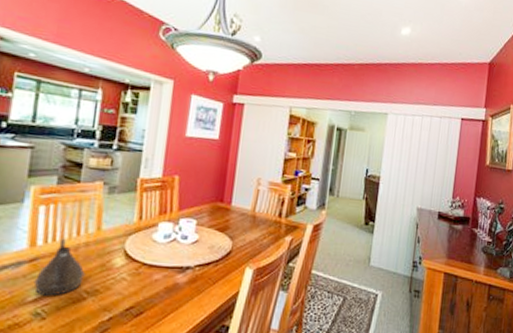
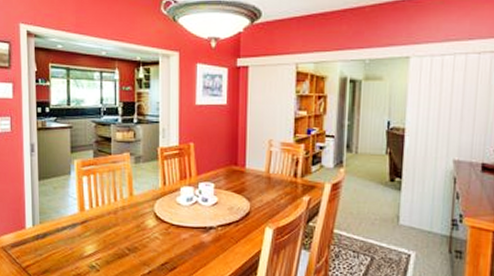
teapot: present [33,238,85,296] -> none [87,203,125,252]

